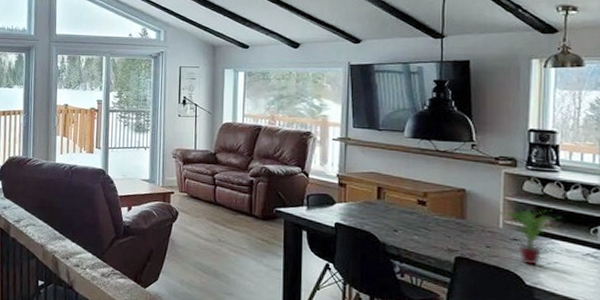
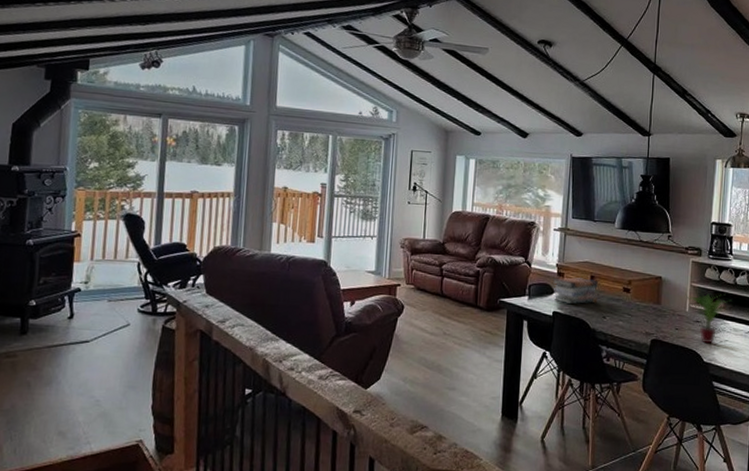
book stack: none [333,188,388,216] -> present [552,277,599,305]

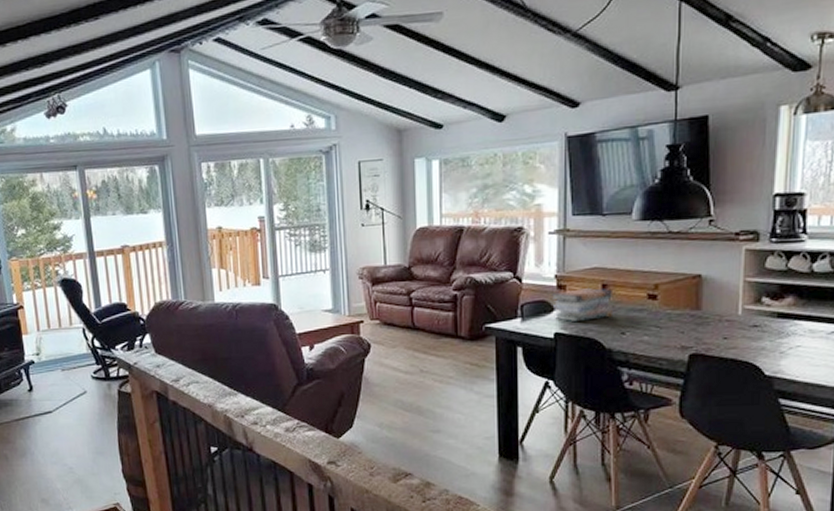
potted plant: present [687,293,732,344] -> none [740,285,806,353]

